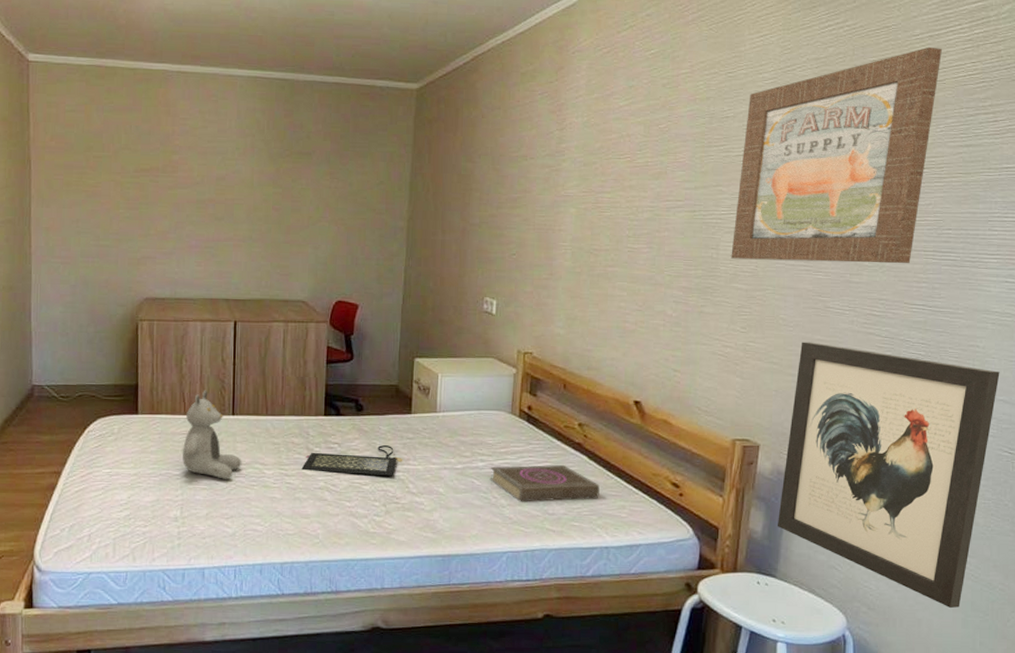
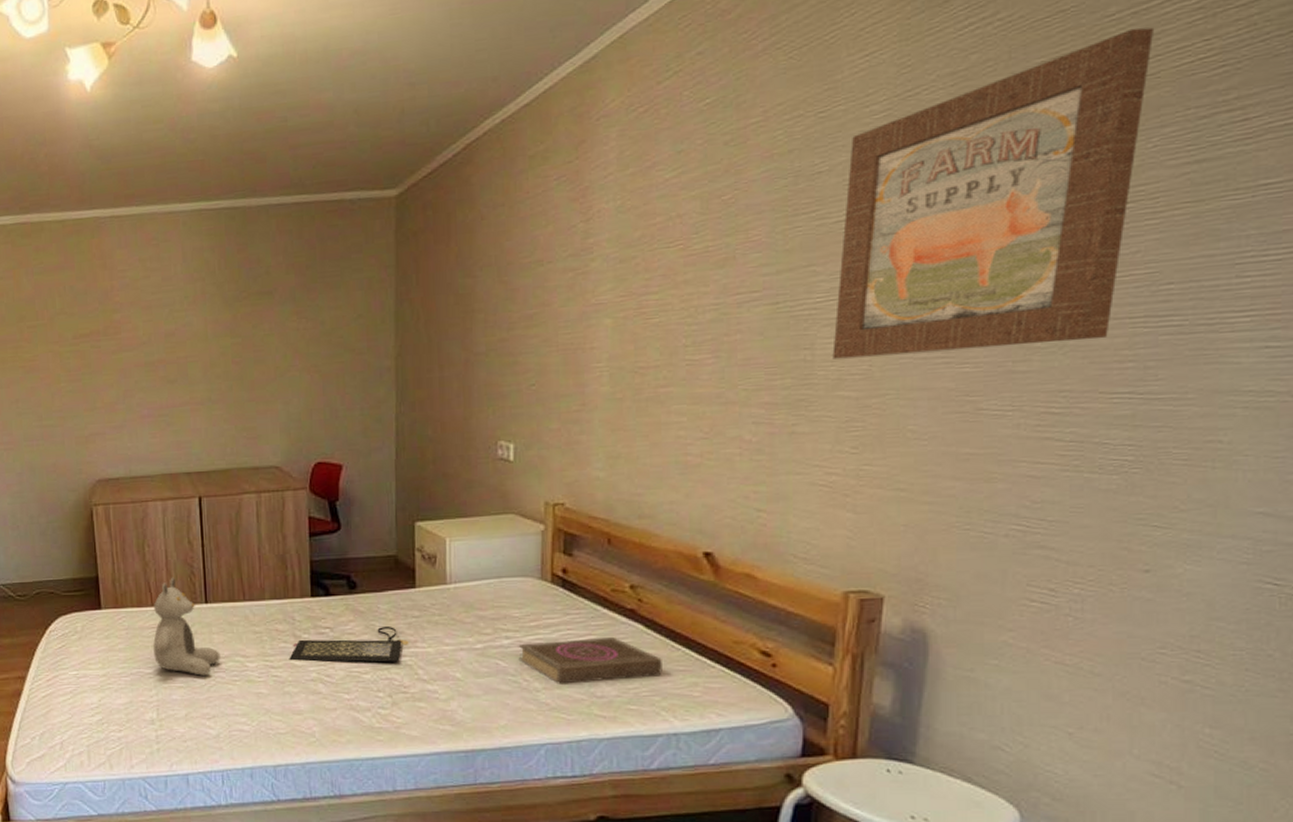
wall art: present [777,342,1000,609] -> none [912,457,1257,797]

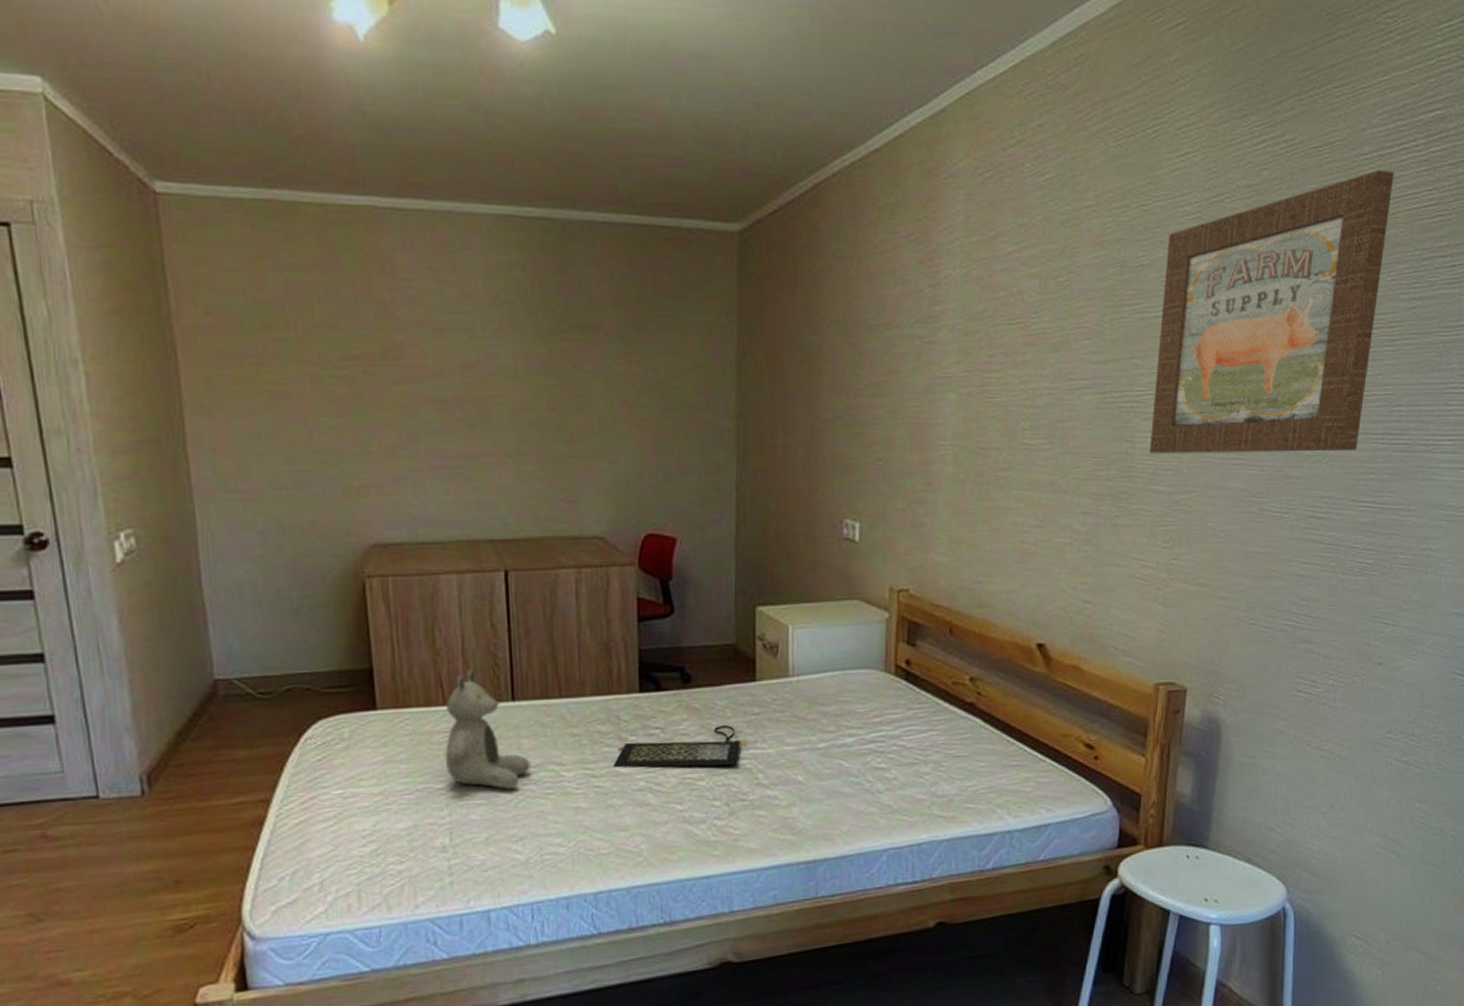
book: present [518,636,662,684] -> none [861,732,998,785]

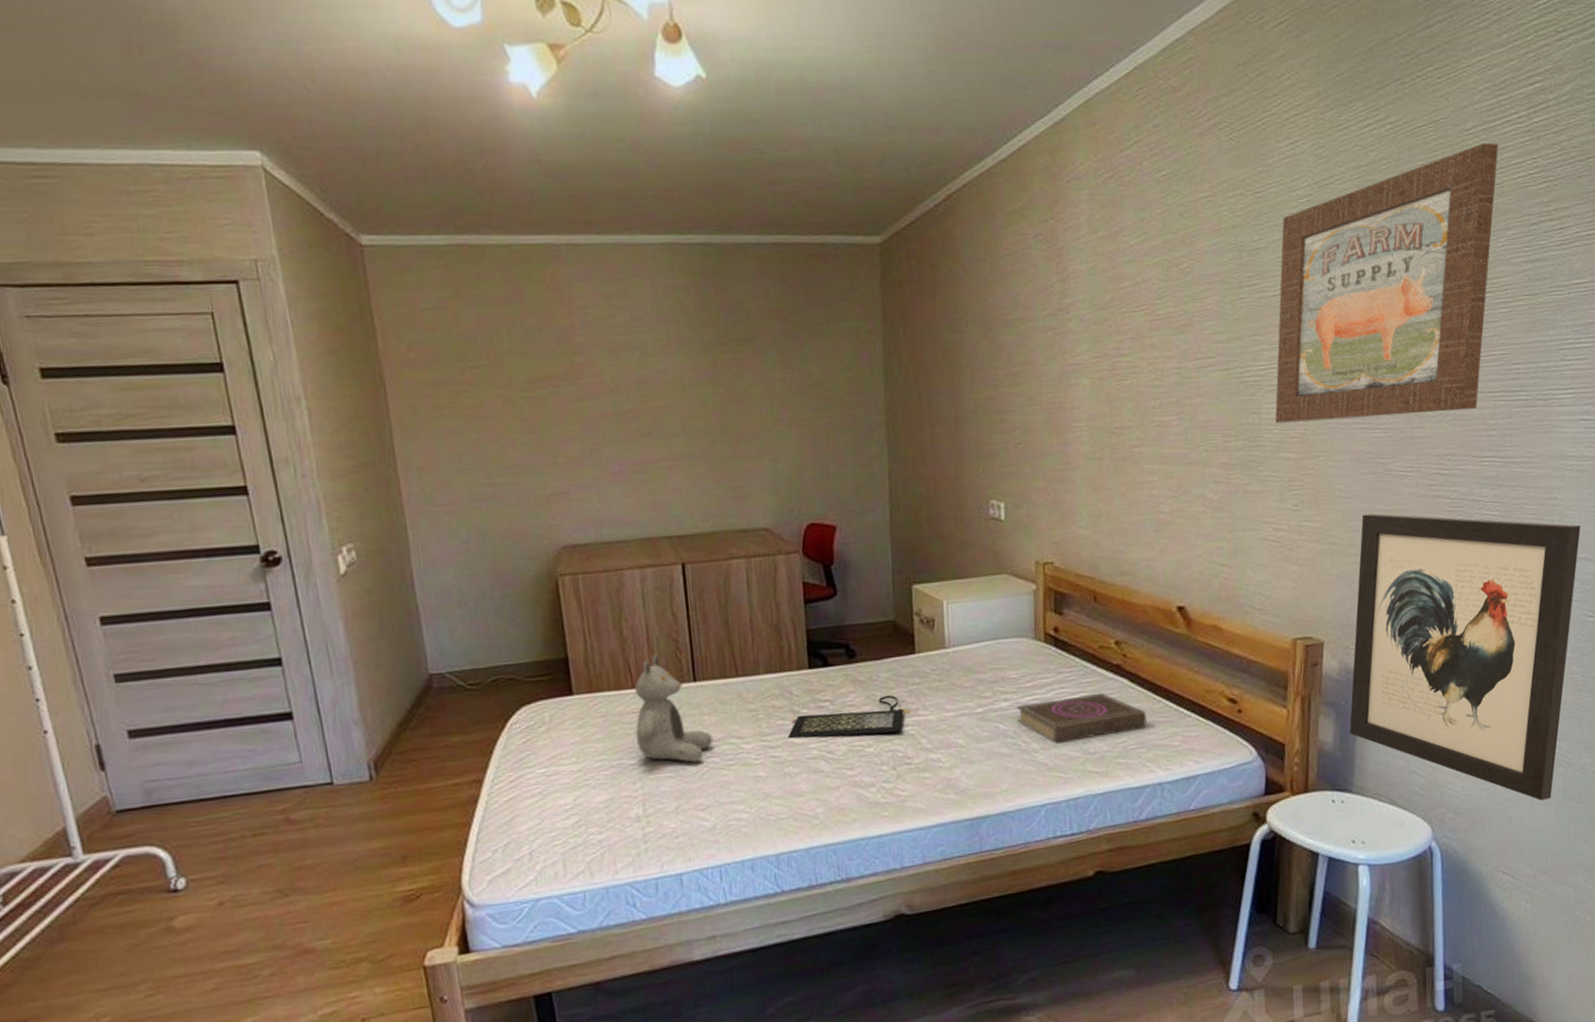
book: none [861,732,998,785] -> present [1017,692,1147,744]
wall art: none [1208,555,1454,865] -> present [1349,513,1581,801]

